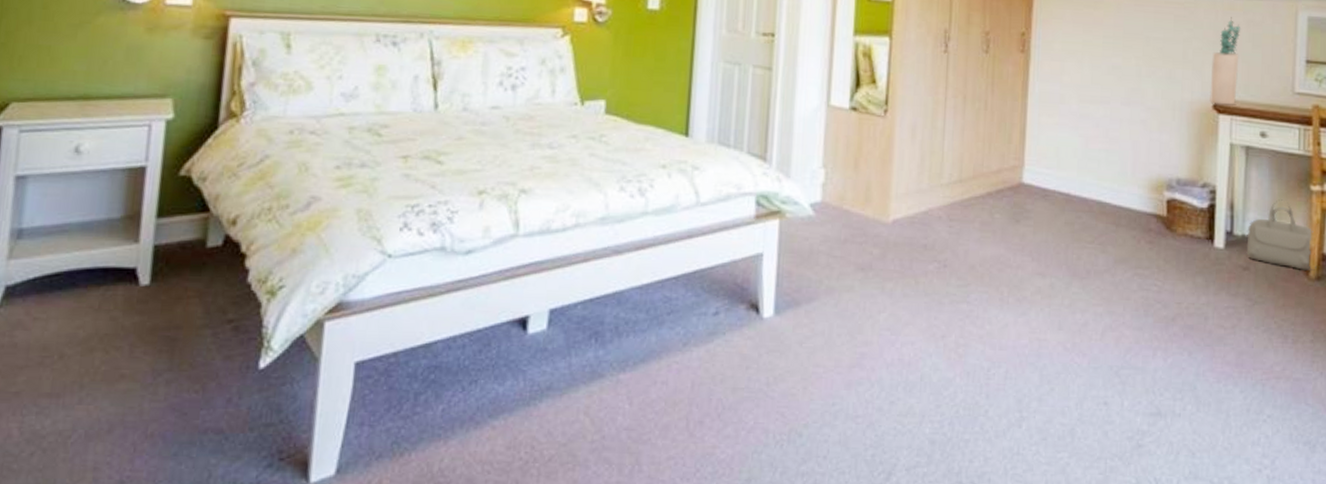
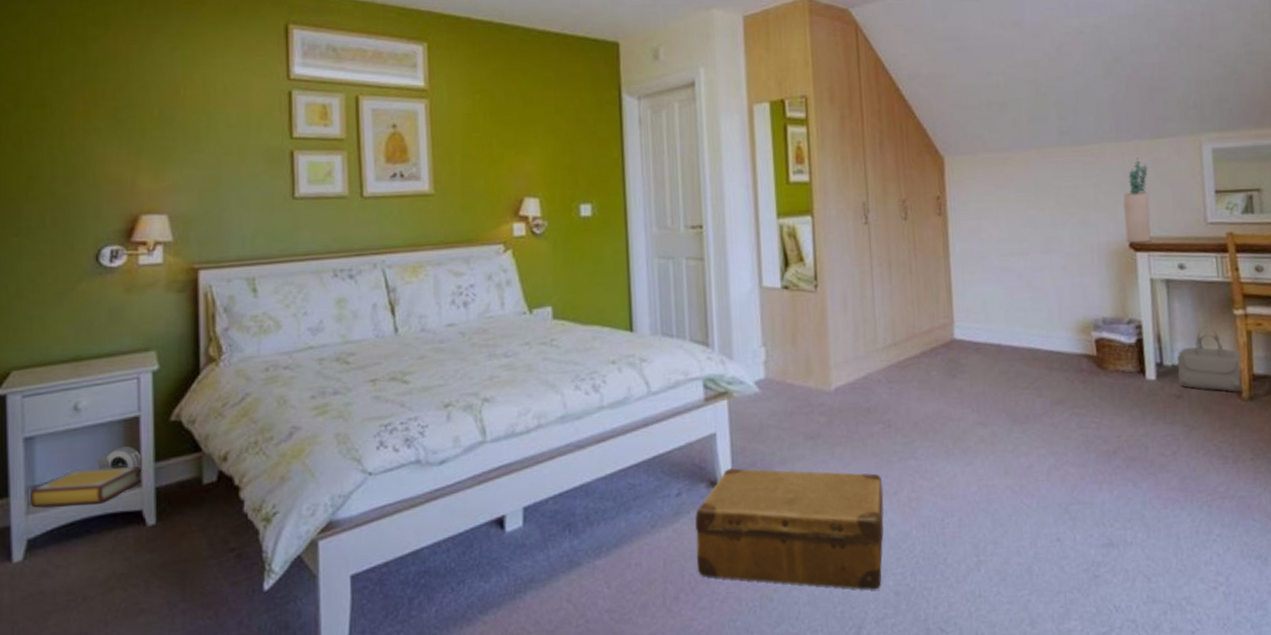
book: none [13,218,140,256] -> present [29,467,141,507]
alarm clock: none [92,196,144,229] -> present [96,445,143,475]
suitcase: none [726,292,931,436] -> present [695,468,885,590]

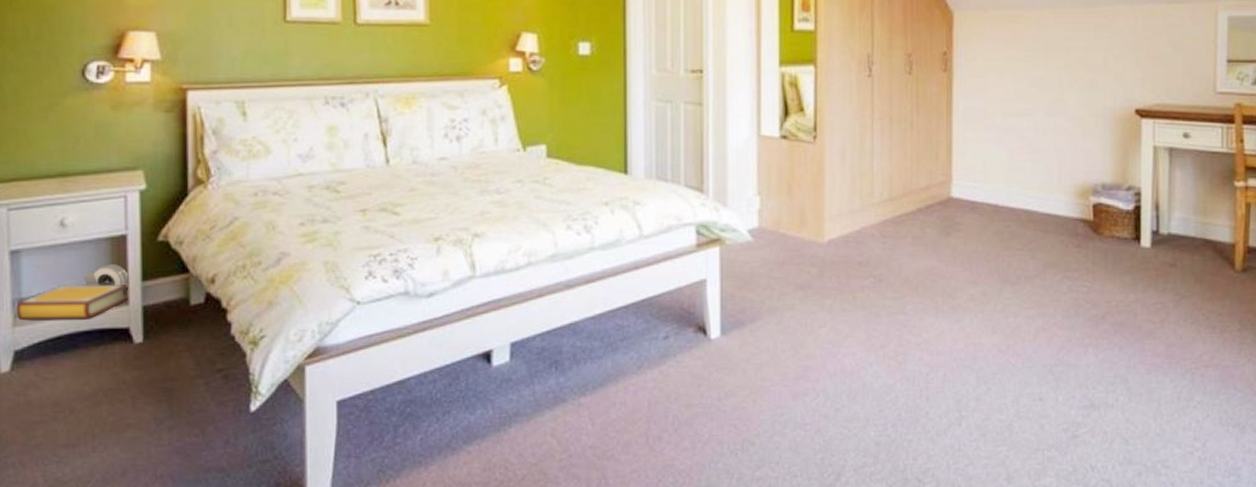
suitcase: present [695,468,885,590] -> none [681,315,870,439]
vase: present [1123,158,1151,244] -> none [1132,22,1160,110]
handbag: present [1176,327,1248,393] -> none [1172,197,1242,265]

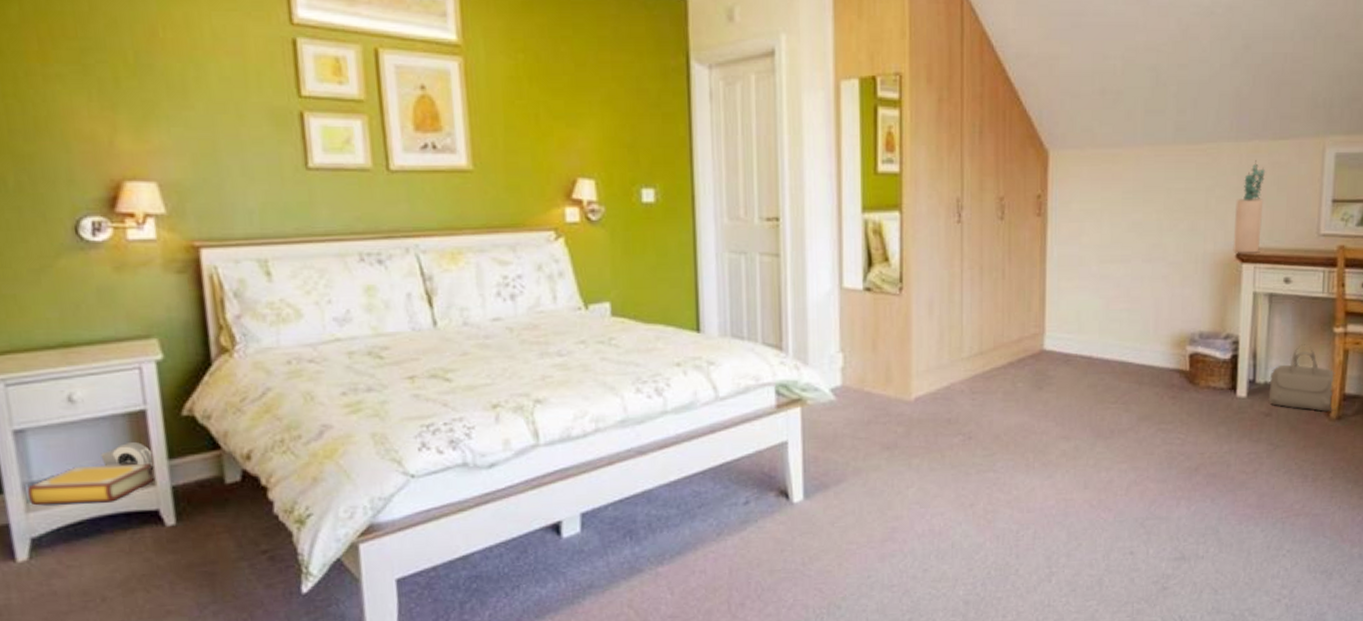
vase: none [1132,22,1160,110] -> present [1233,160,1265,255]
handbag: none [1172,197,1242,265] -> present [1268,344,1337,413]

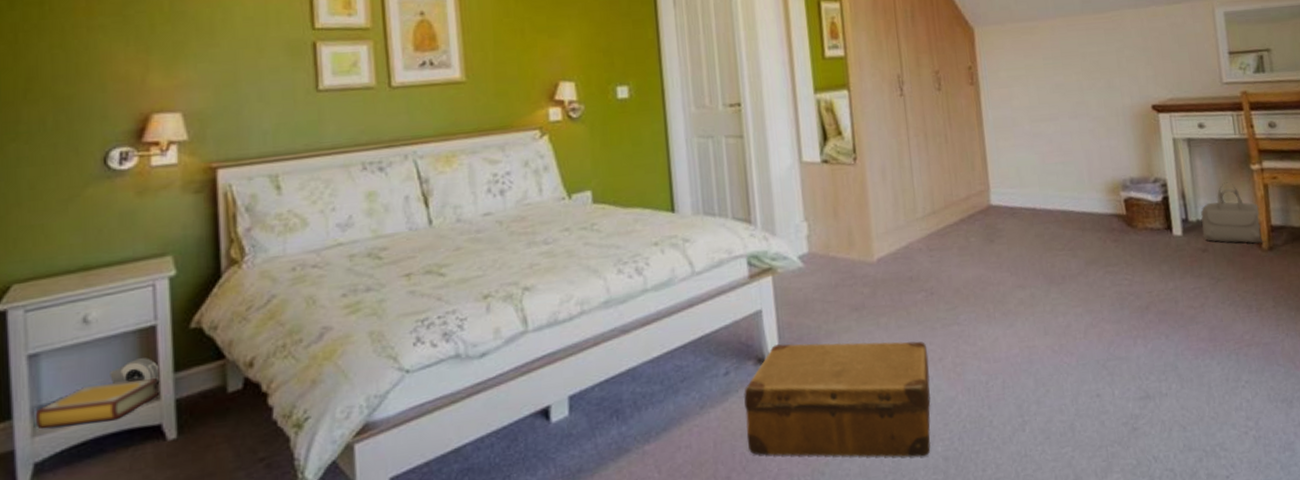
suitcase: none [763,477,959,599] -> present [744,341,931,457]
vase: present [1233,160,1265,255] -> none [1144,23,1172,106]

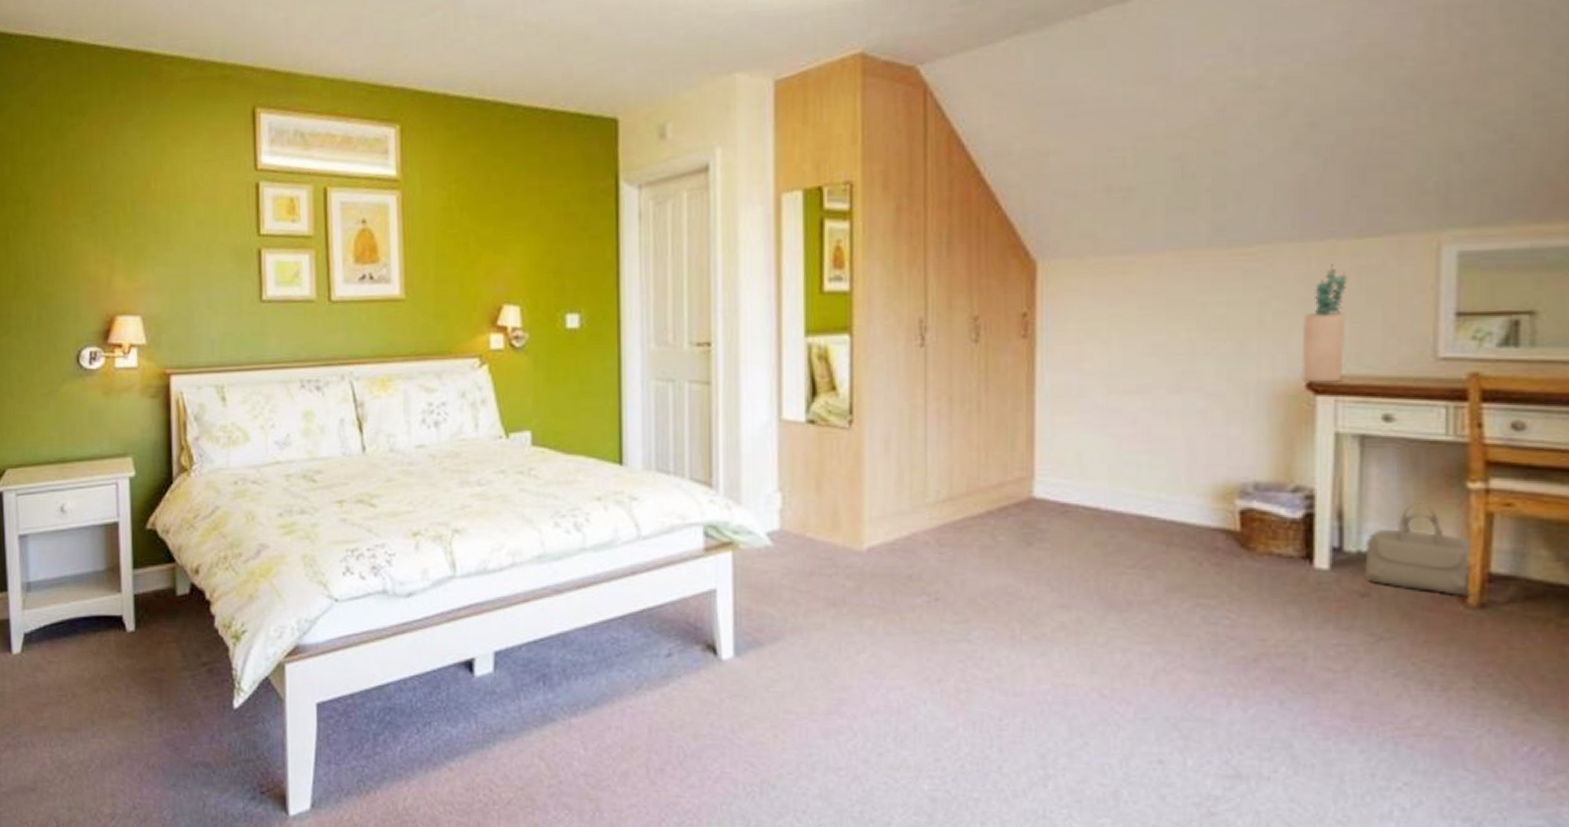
book: present [35,378,159,428] -> none [24,571,120,606]
alarm clock: present [109,357,161,388] -> none [81,550,122,580]
suitcase: present [744,341,931,457] -> none [686,632,923,792]
vase: none [1144,23,1172,106] -> present [1301,264,1347,384]

